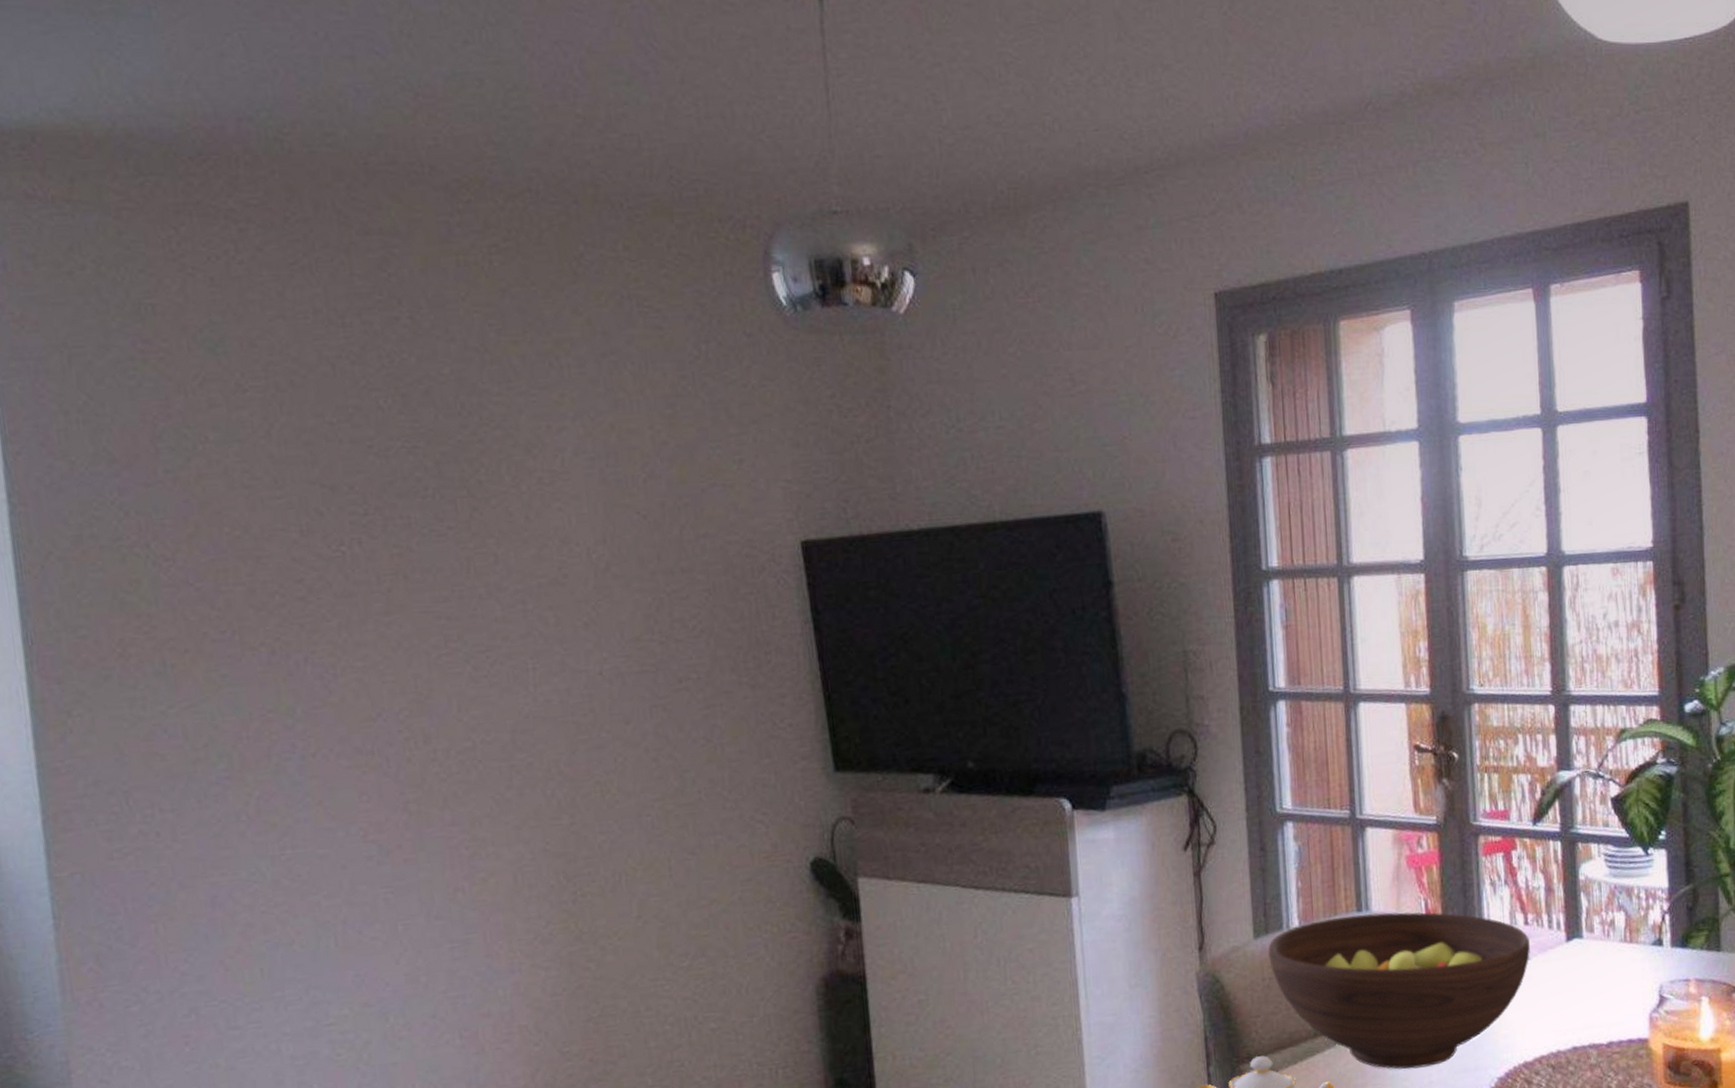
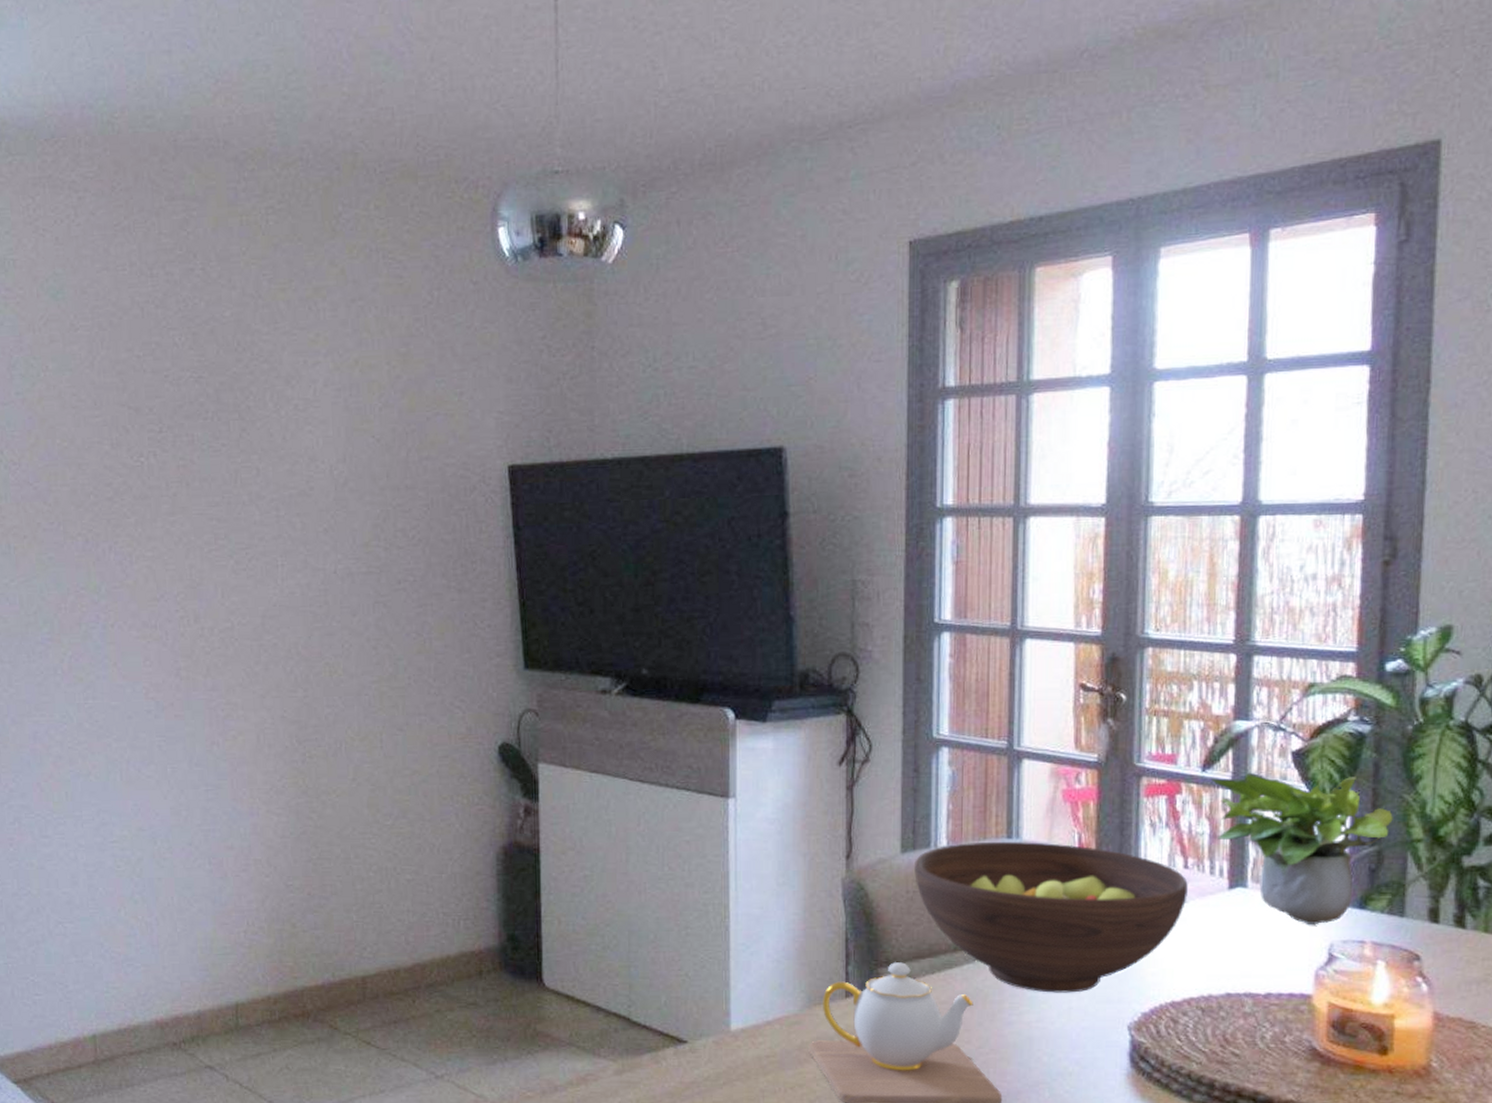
potted plant: none [1542,818,1703,969] -> present [1211,772,1393,924]

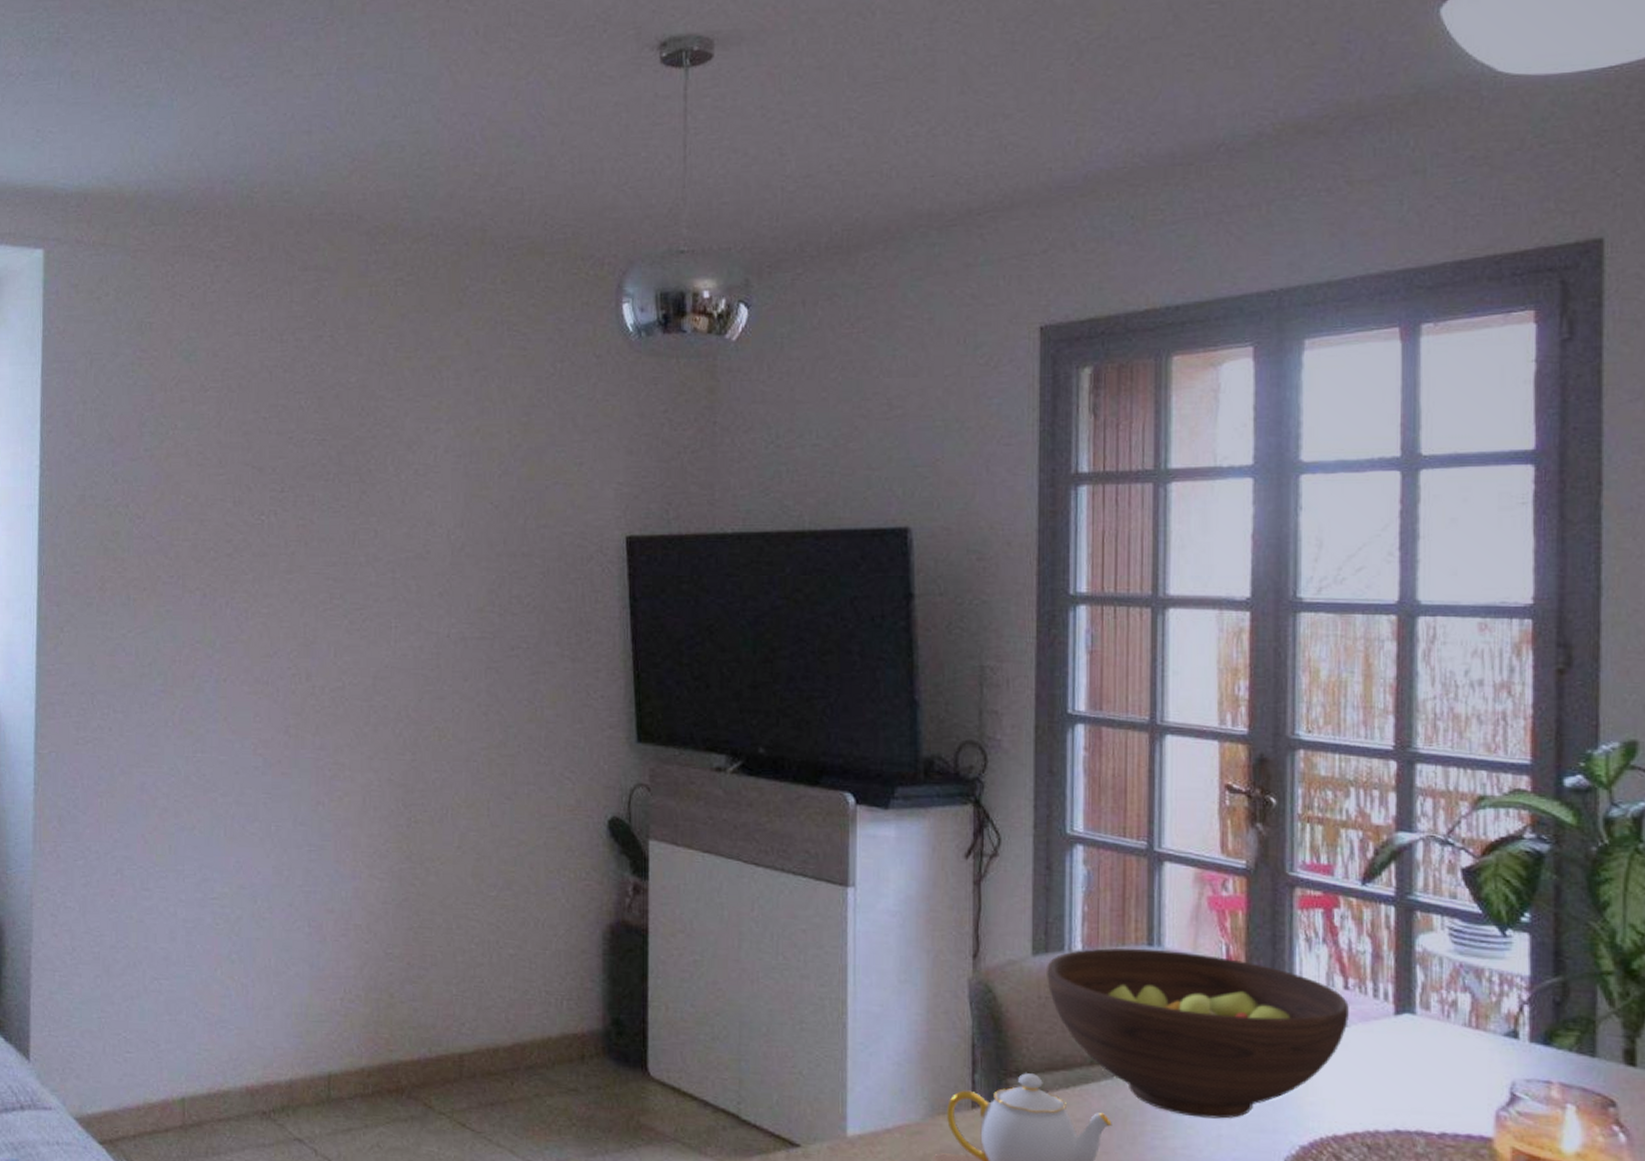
potted plant: present [1211,772,1393,924] -> none [1372,888,1579,1059]

